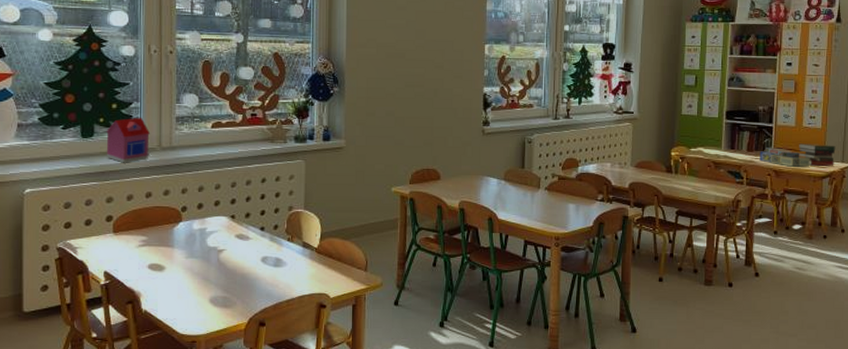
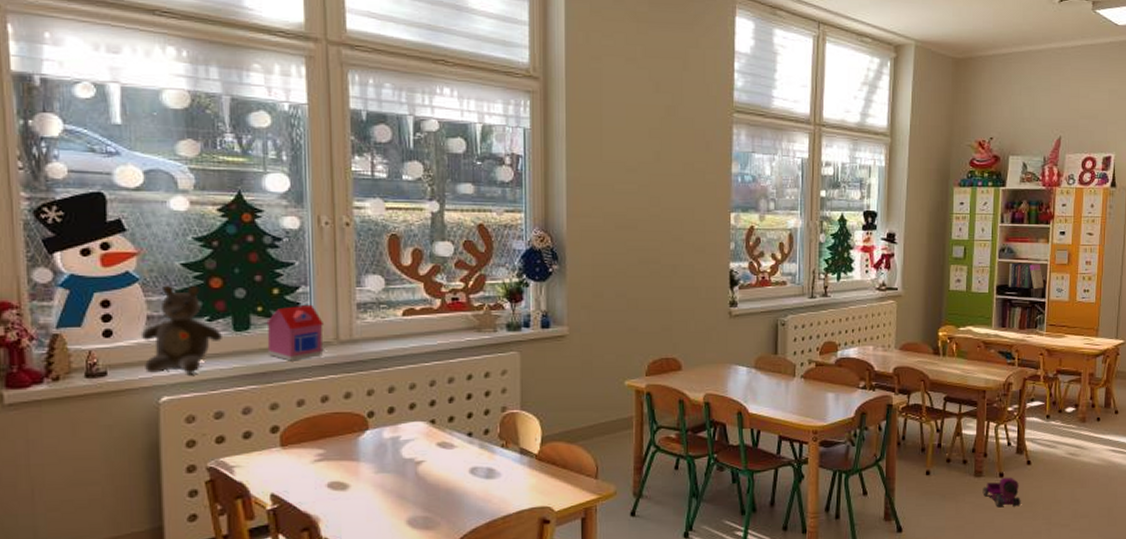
teddy bear: none [12,99,72,171] -> present [140,285,222,374]
toy truck: none [712,287,749,315] -> present [982,477,1021,507]
books: none [737,90,772,116] -> present [1008,262,1044,290]
board game: present [759,148,810,167] -> none [1031,324,1084,345]
books: present [799,143,836,166] -> none [1072,319,1110,343]

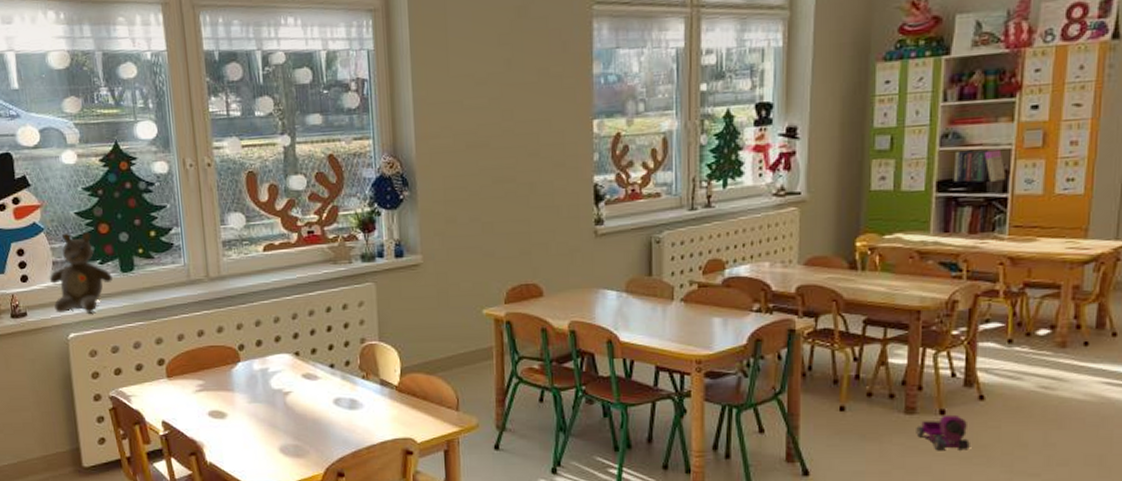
toy house: present [266,304,326,361] -> none [147,244,198,299]

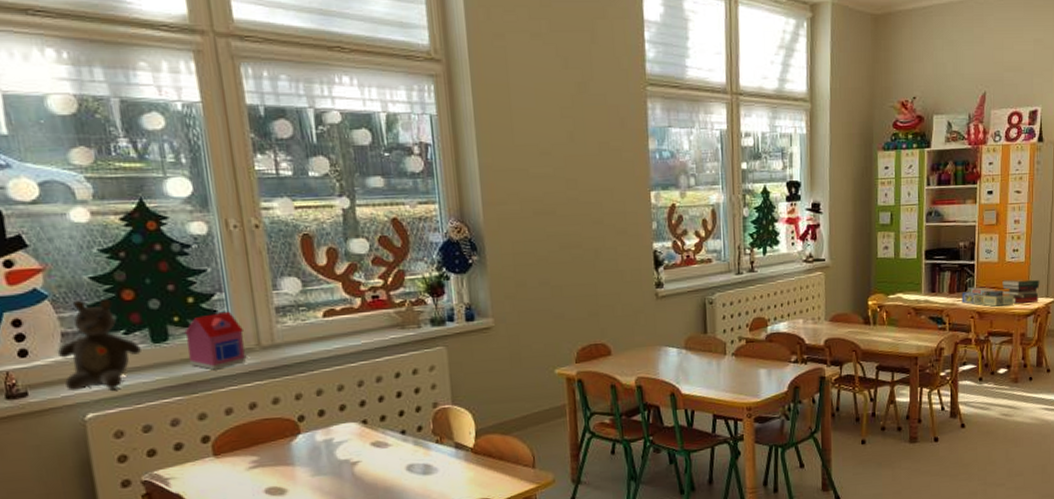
toy house: none [147,244,198,299] -> present [184,311,248,370]
toy truck: present [916,414,970,451] -> none [918,440,956,471]
books: present [953,149,1007,183] -> none [936,225,973,252]
board game: none [986,225,1066,251] -> present [961,287,1014,307]
books: none [1048,215,1107,248] -> present [1002,278,1040,304]

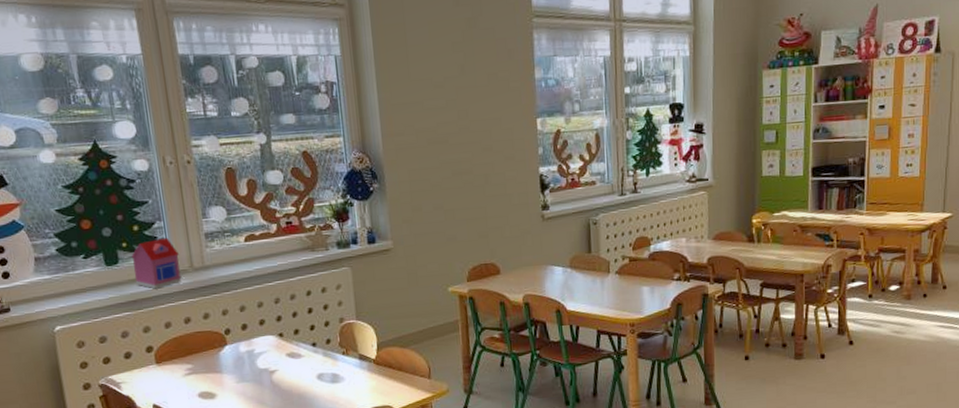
teddy bear: present [57,298,141,392] -> none [32,227,97,308]
board game: present [961,287,1014,307] -> none [850,203,907,223]
books: present [1002,278,1040,304] -> none [894,193,936,220]

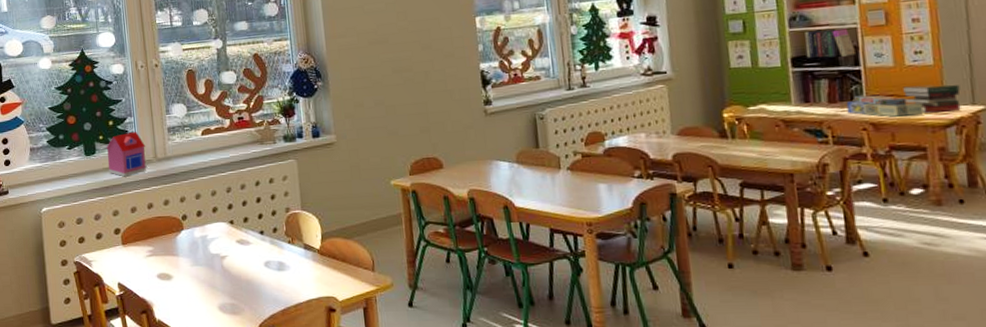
books: none [824,141,863,169] -> present [805,28,857,59]
board game: none [850,203,907,223] -> present [846,94,924,117]
books: none [894,193,936,220] -> present [903,84,961,113]

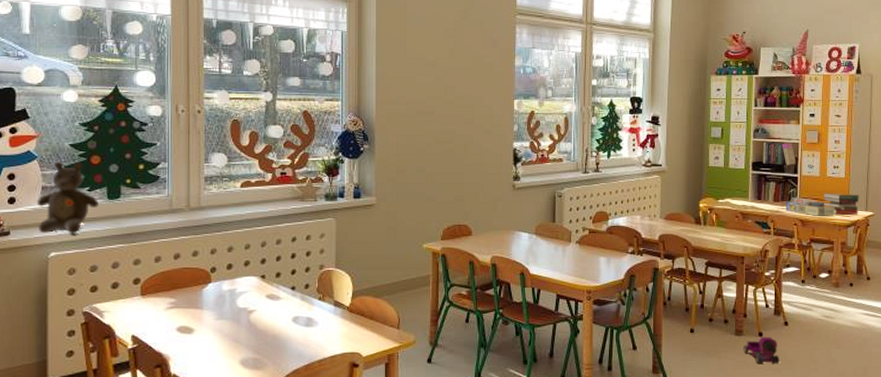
teddy bear: none [27,123,78,192] -> present [36,161,98,234]
toy house: present [106,131,148,177] -> none [133,177,179,225]
toy truck: none [805,270,862,305] -> present [743,336,780,364]

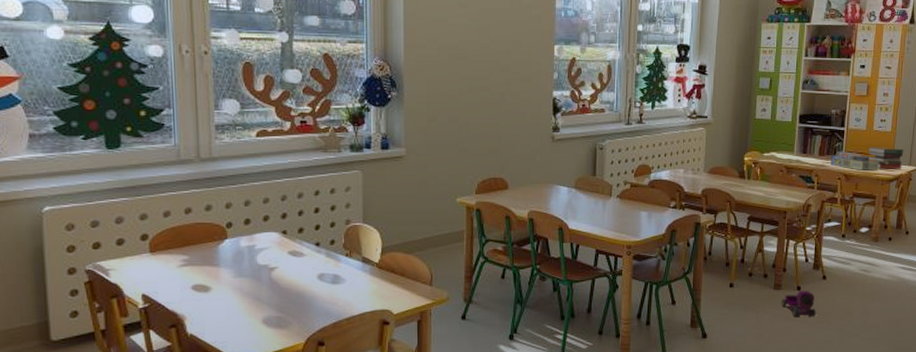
teddy bear: present [36,161,98,234] -> none [24,106,96,187]
books: present [763,142,796,166] -> none [810,93,844,119]

